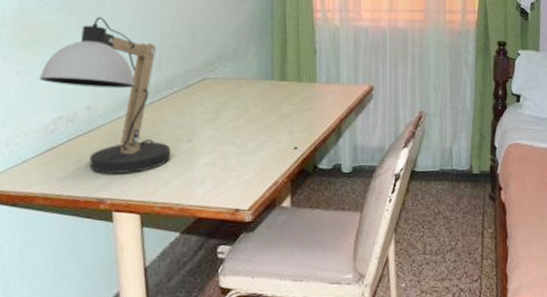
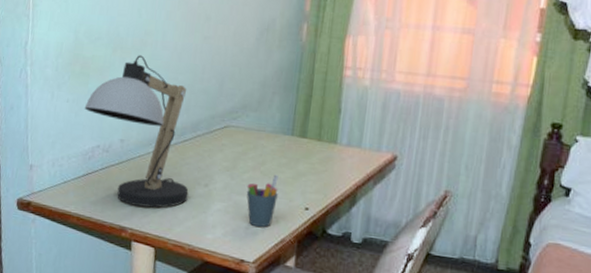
pen holder: none [233,120,265,173] -> present [246,174,279,227]

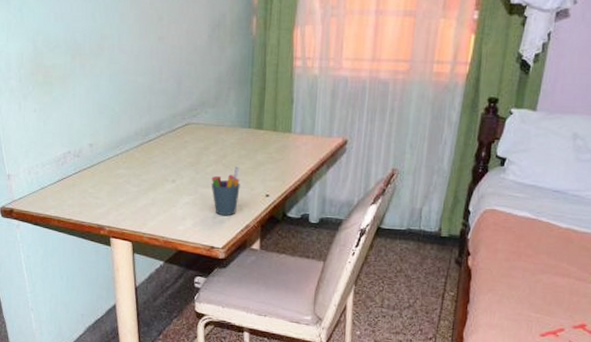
desk lamp: present [84,55,189,208] -> none [51,60,158,206]

